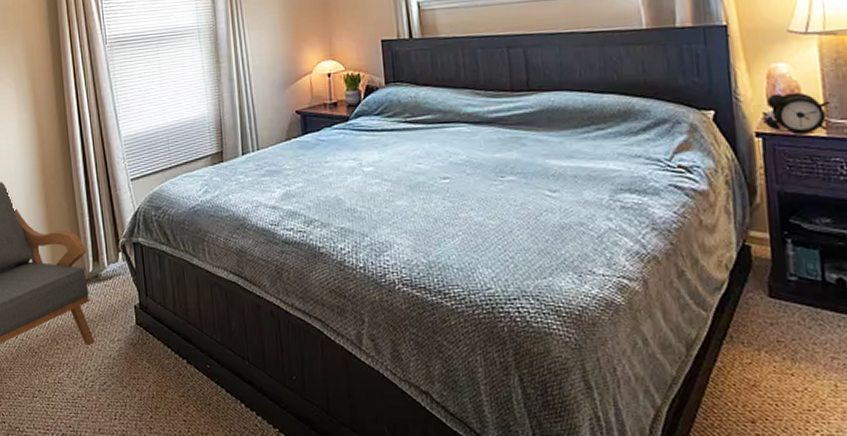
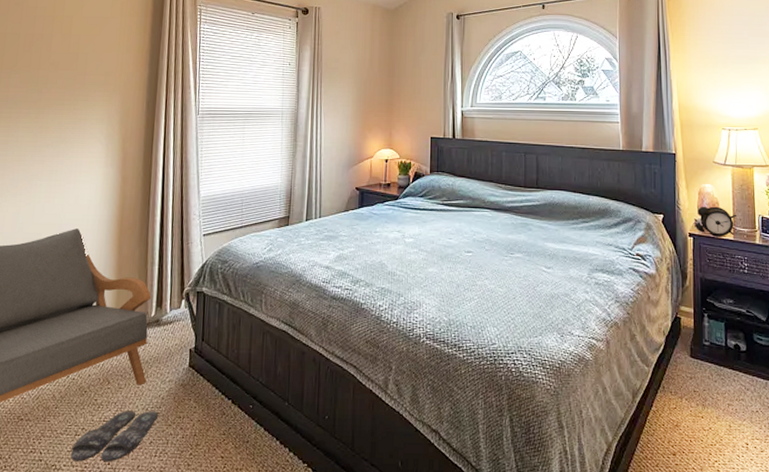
slippers: none [32,372,112,425] -> present [71,410,158,462]

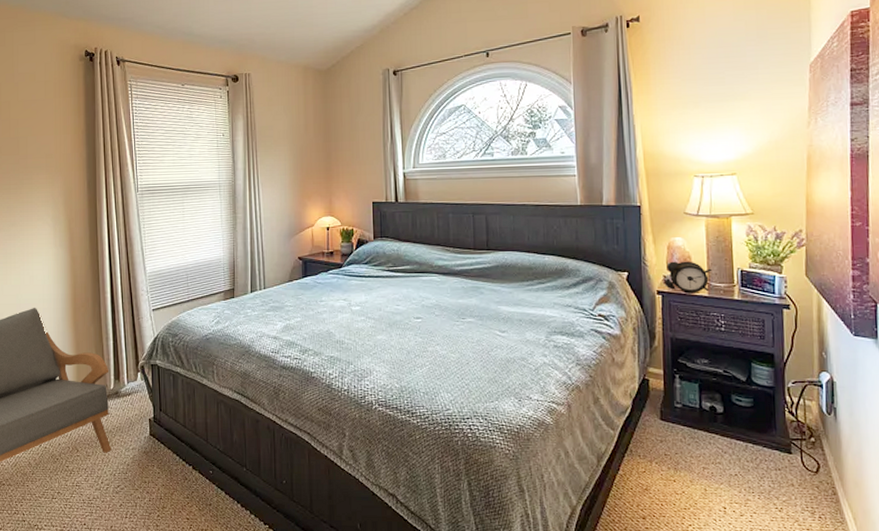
slippers: present [71,410,158,462] -> none [50,476,125,523]

